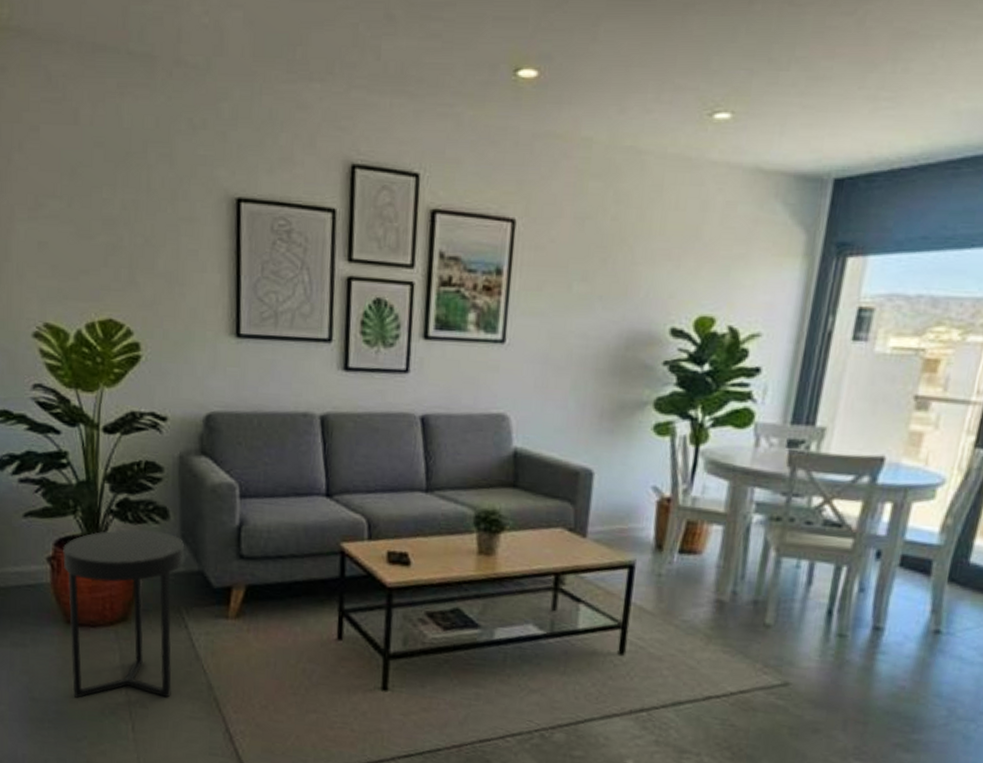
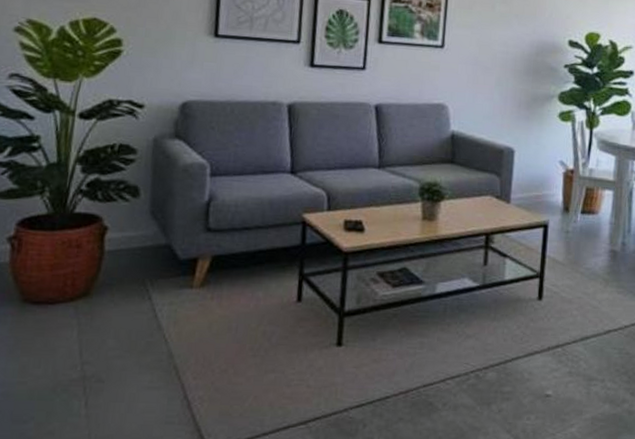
side table: present [63,529,185,698] -> none [22,207,154,378]

